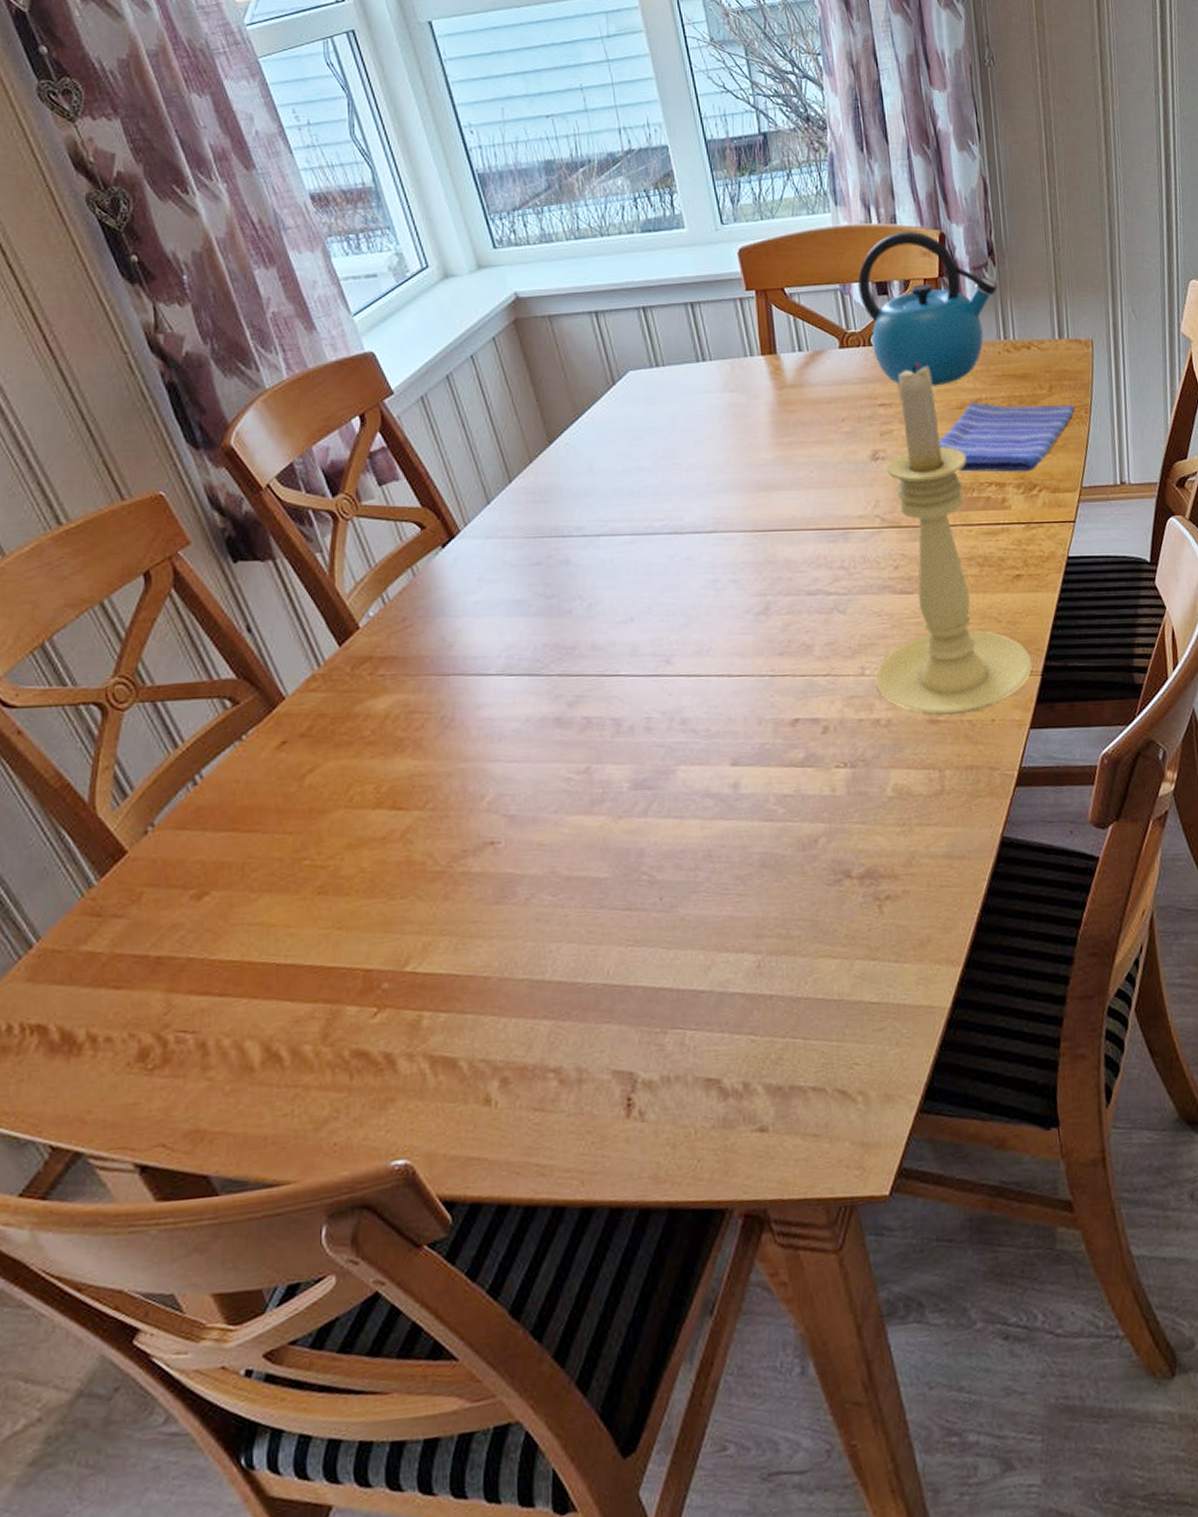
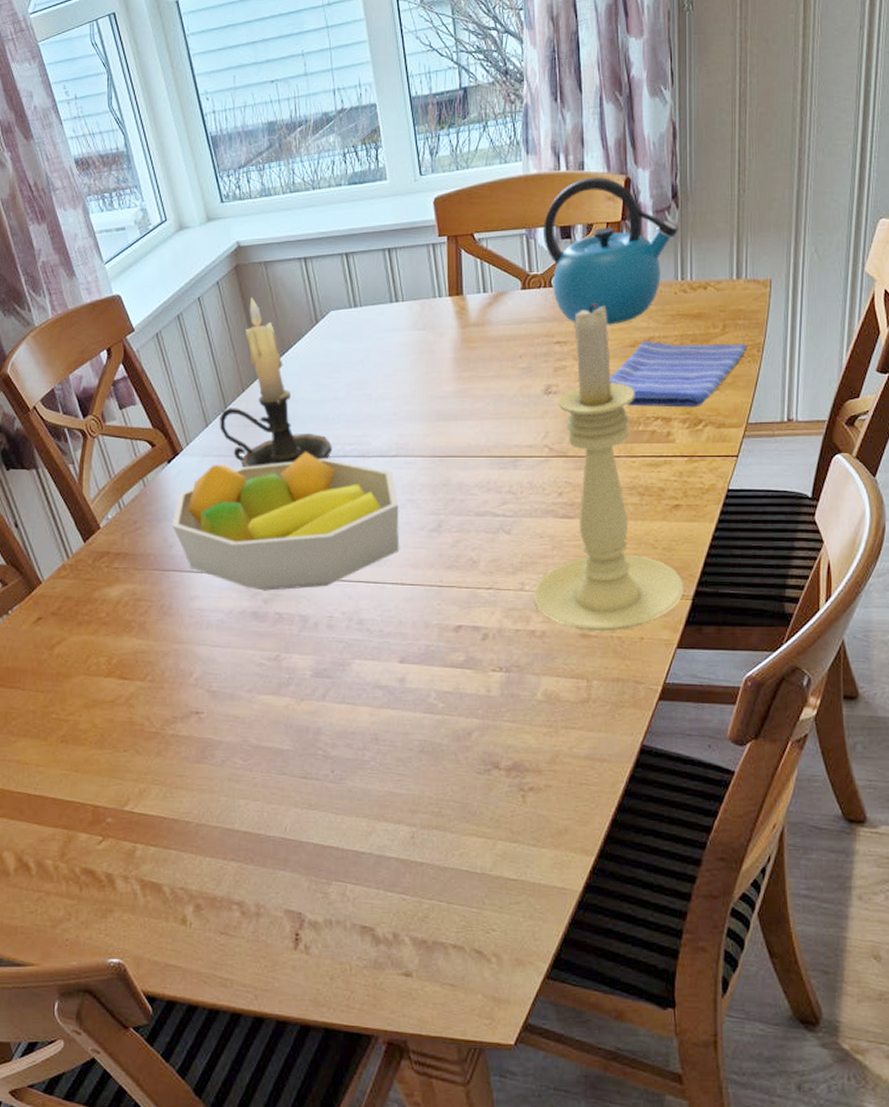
fruit bowl: none [450,530,724,693] -> present [172,452,400,591]
candle holder: none [503,355,639,550] -> present [219,297,332,468]

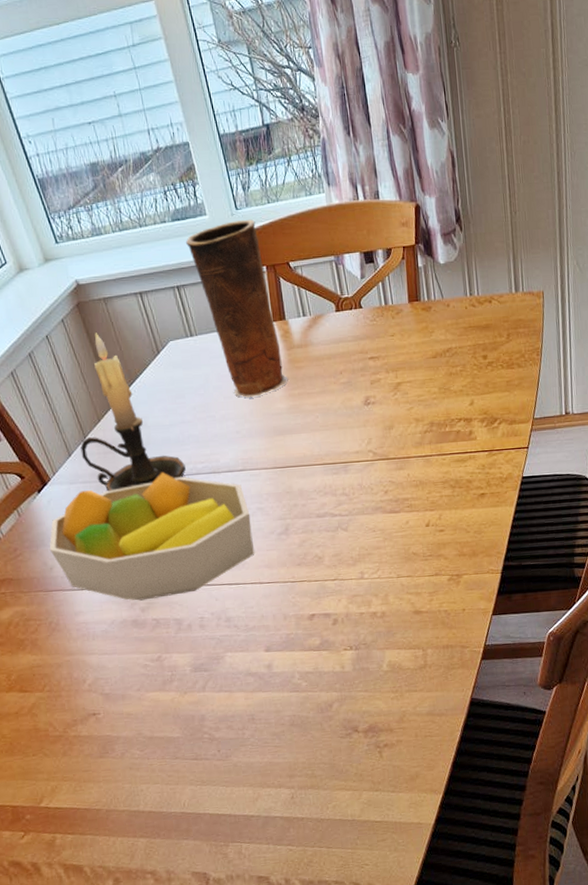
vase: none [360,186,459,377] -> present [185,219,288,398]
candle holder: present [533,303,684,632] -> none [371,320,494,608]
kettle: present [544,177,679,325] -> none [349,205,465,340]
dish towel: present [610,341,747,408] -> none [418,350,528,411]

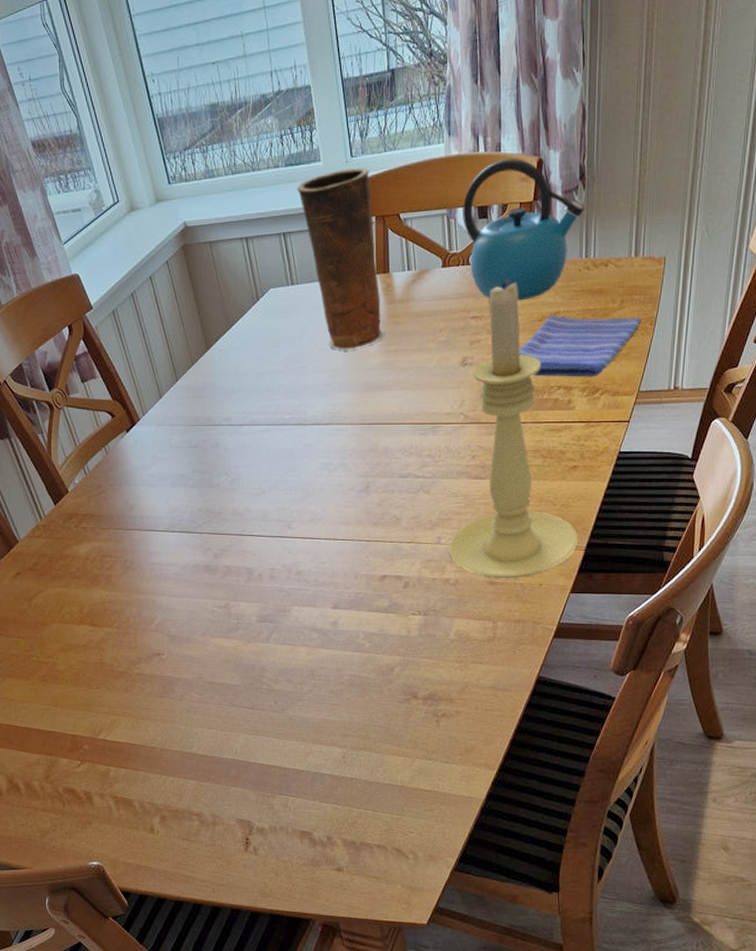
fruit bowl: present [49,473,255,601] -> none [132,421,333,547]
candle holder: present [80,333,186,491] -> none [172,276,272,436]
kettle: none [349,205,465,340] -> present [463,159,585,301]
candle holder: none [371,320,494,608] -> present [448,280,579,579]
dish towel: none [418,350,528,411] -> present [519,315,642,377]

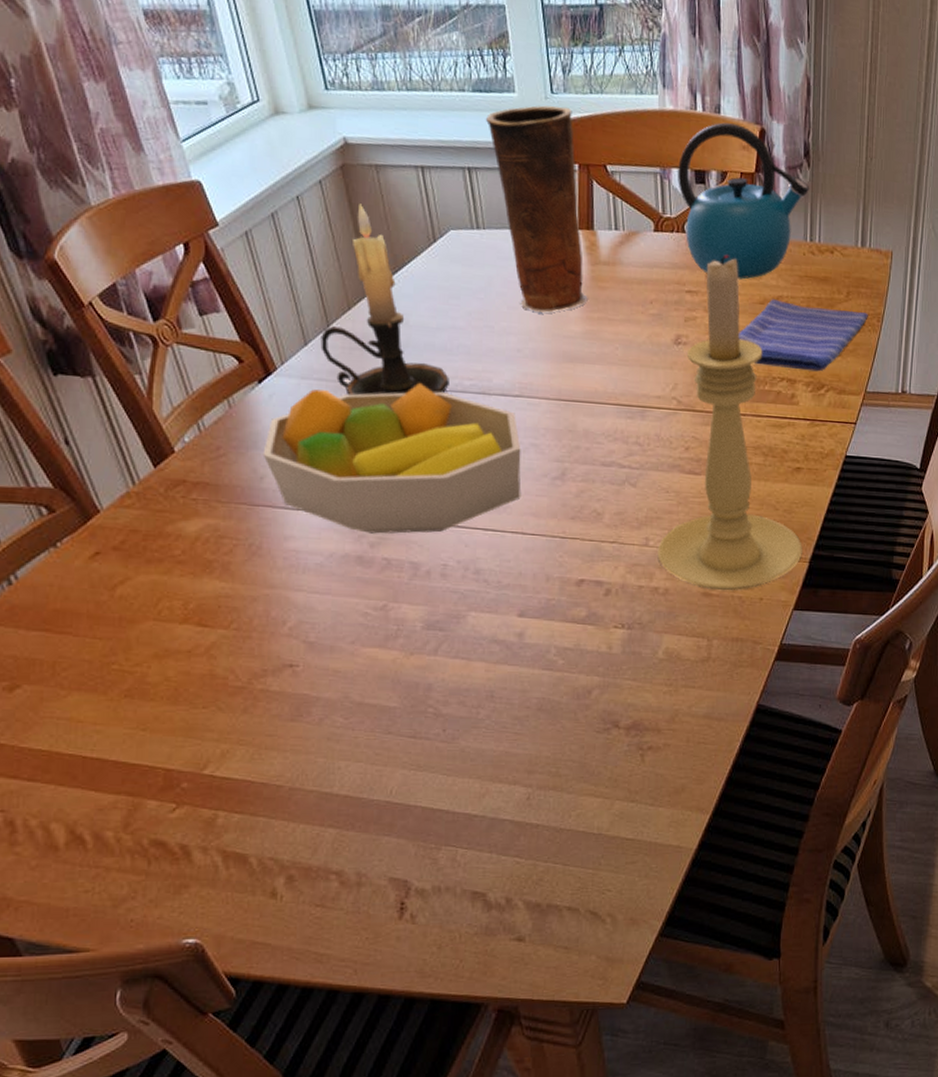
fruit bowl: none [132,421,333,547] -> present [262,383,521,534]
candle holder: none [172,276,272,436] -> present [320,203,449,396]

